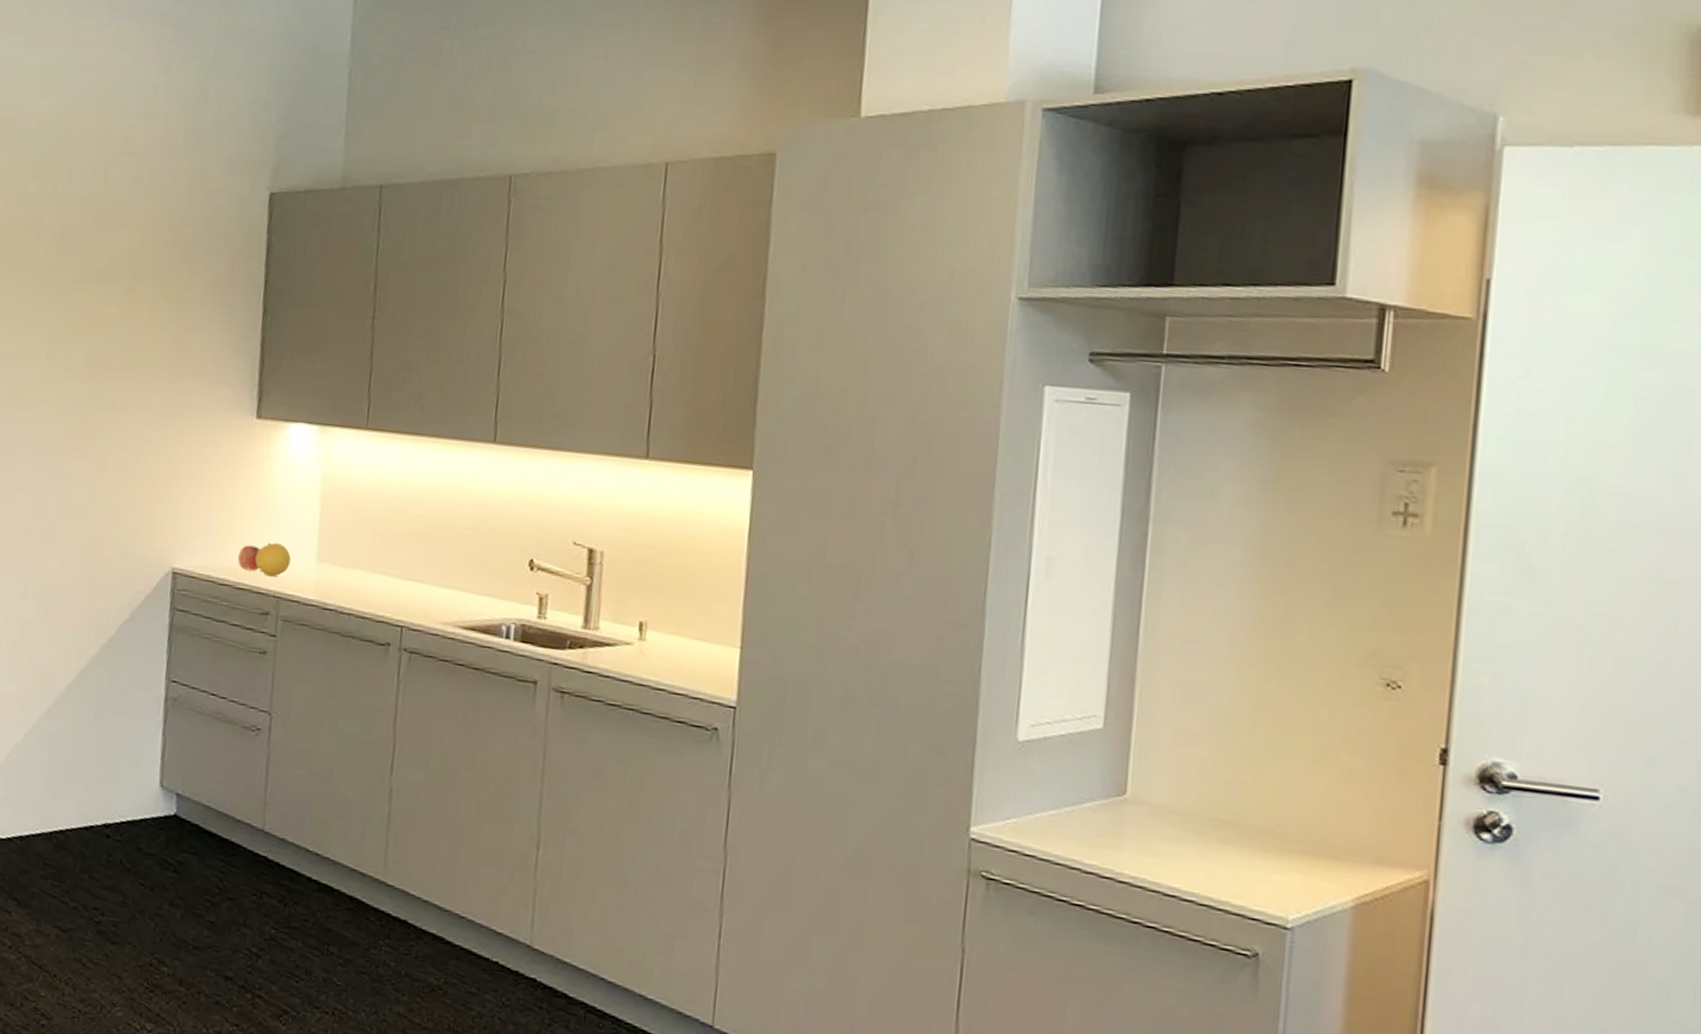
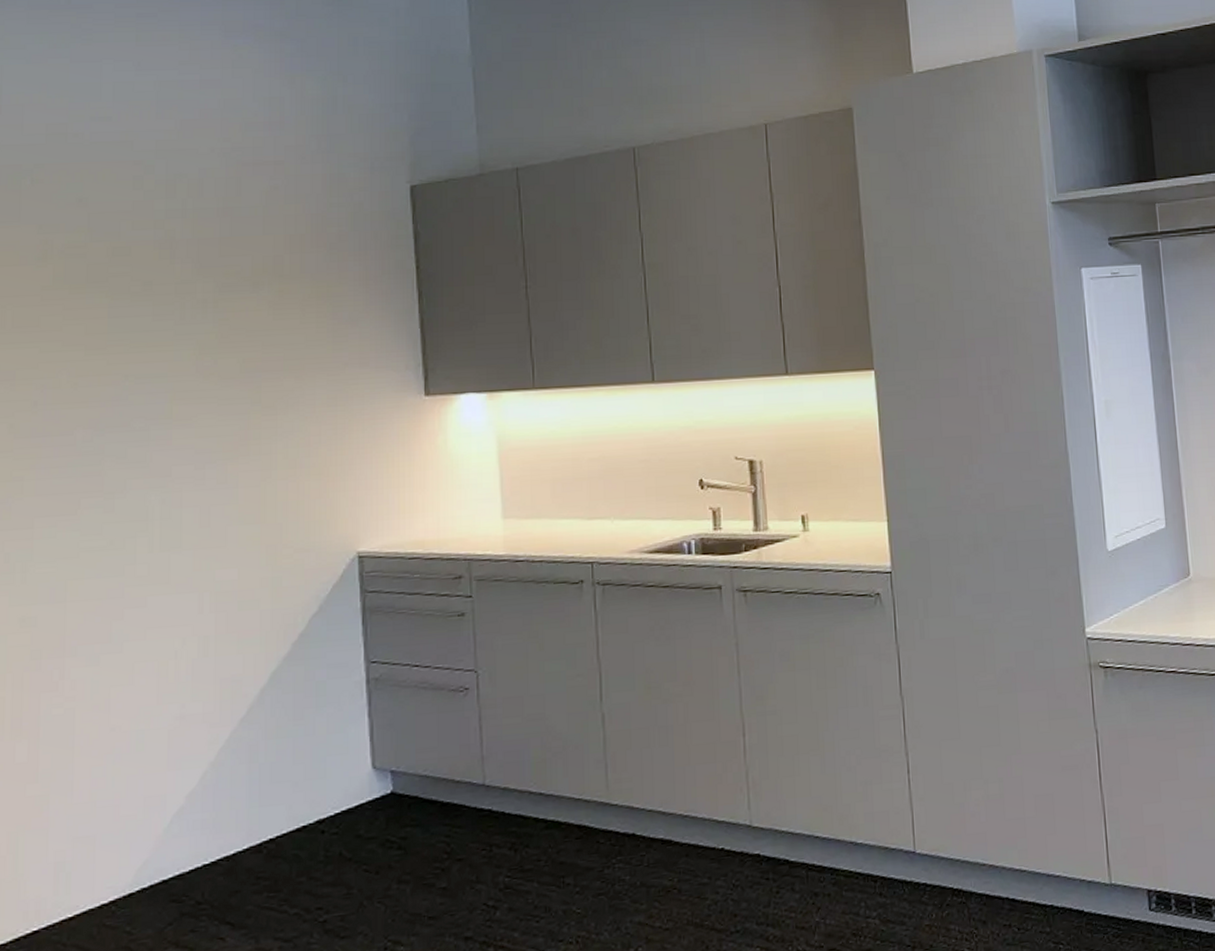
fruit: present [237,545,261,572] -> none [423,515,446,541]
fruit: present [255,542,291,577] -> none [442,508,477,542]

